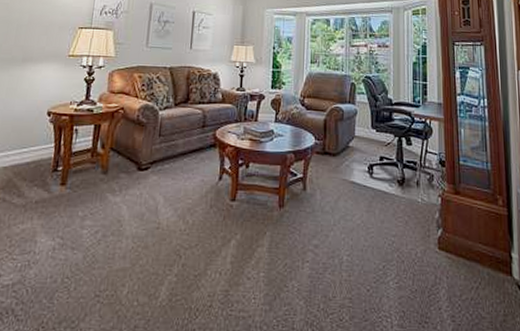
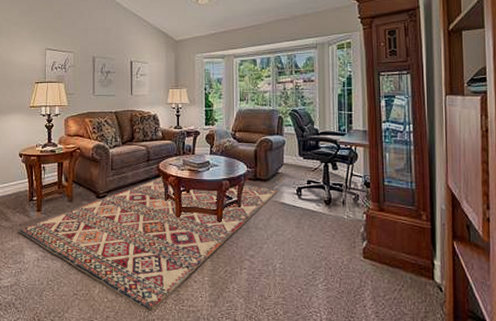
rug: none [32,146,348,320] -> present [18,176,278,313]

